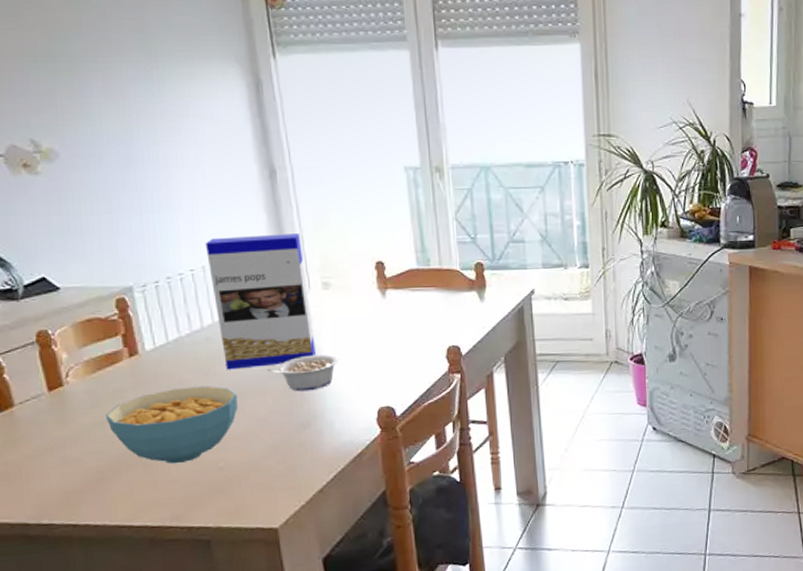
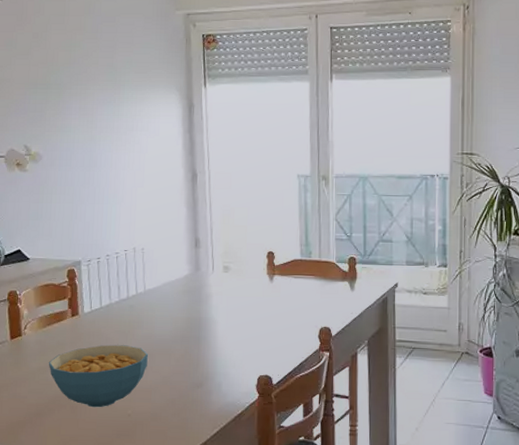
cereal box: present [206,234,316,370] -> none [138,225,213,333]
legume: present [267,354,338,392] -> none [173,326,230,357]

